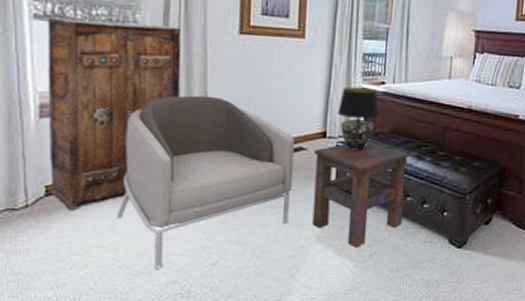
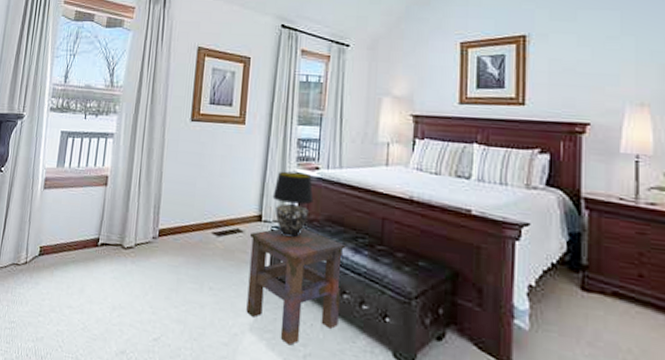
cabinet: present [47,18,182,211] -> none [42,110,147,271]
armchair: present [116,95,295,269] -> none [85,174,233,336]

